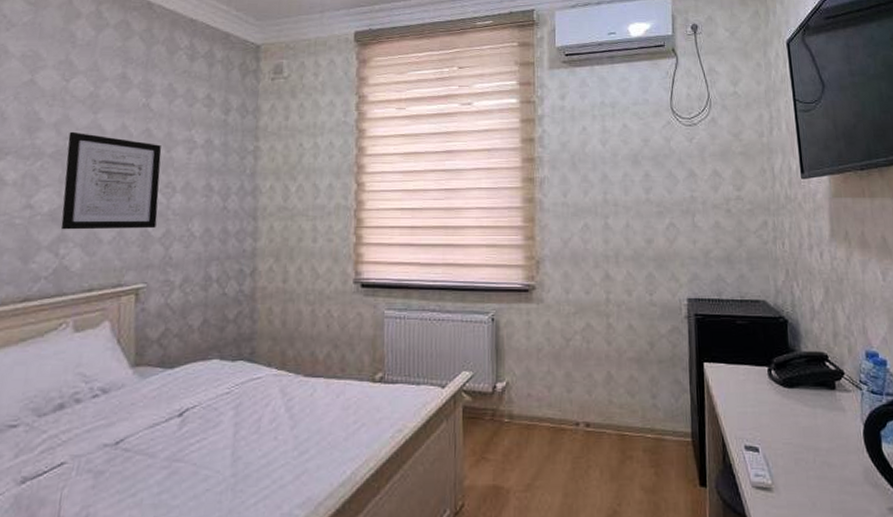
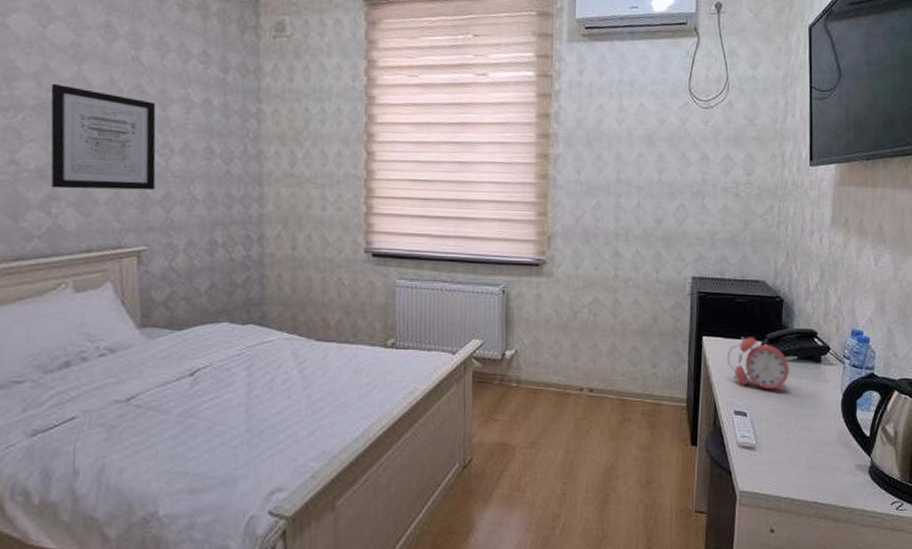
alarm clock: none [731,362,809,423] -> present [726,337,798,392]

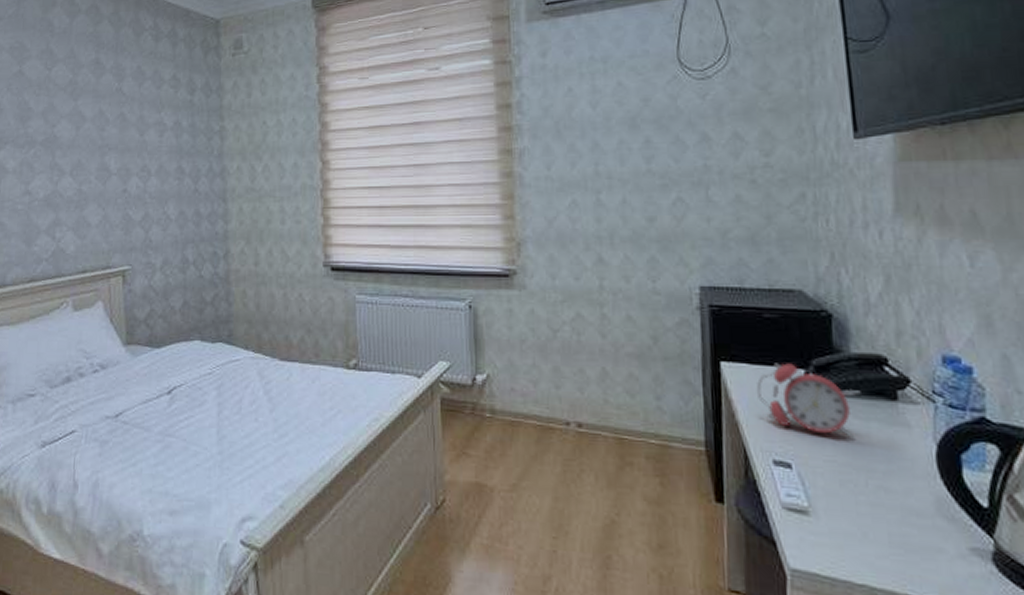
wall art: present [50,83,156,191] -> none [54,119,137,214]

